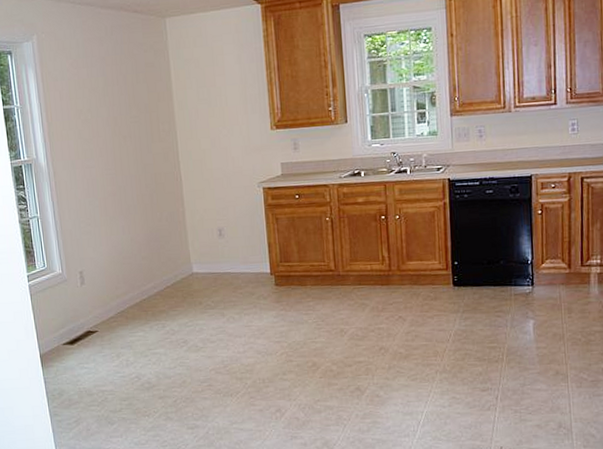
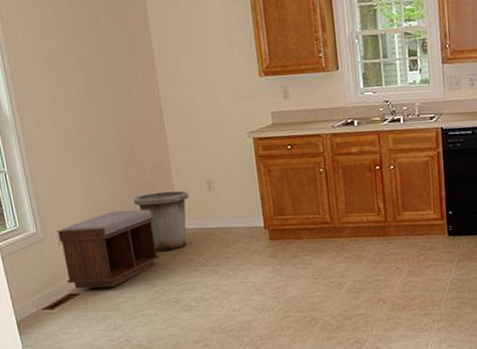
bench: none [80,253,171,327] -> present [57,209,159,289]
trash can: none [149,236,200,294] -> present [133,190,189,252]

